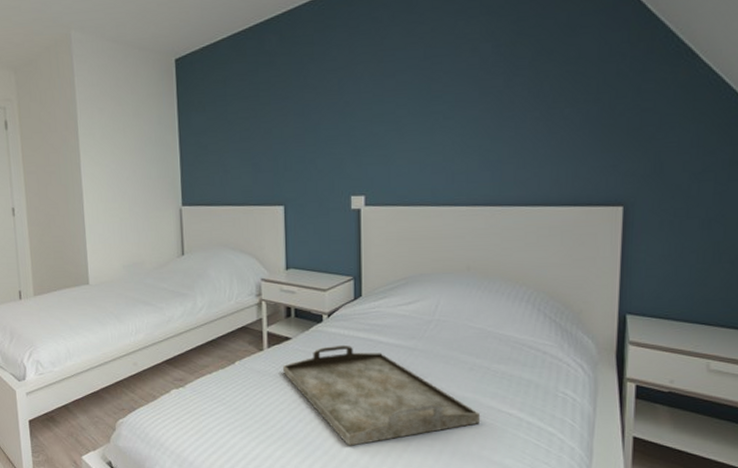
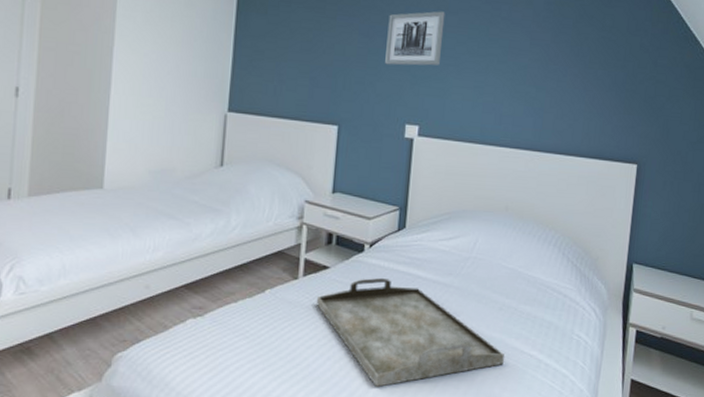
wall art: none [322,77,381,140] -> present [385,11,445,66]

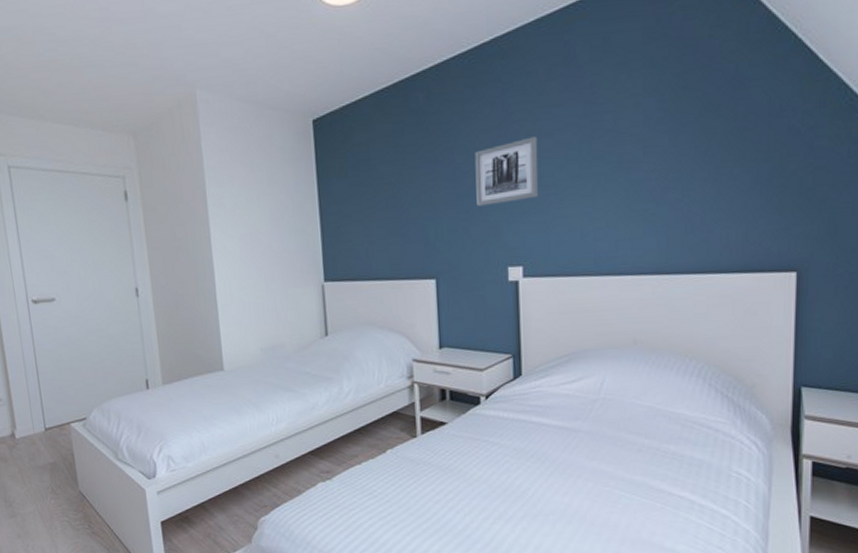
serving tray: present [316,277,504,387] -> none [437,428,650,537]

